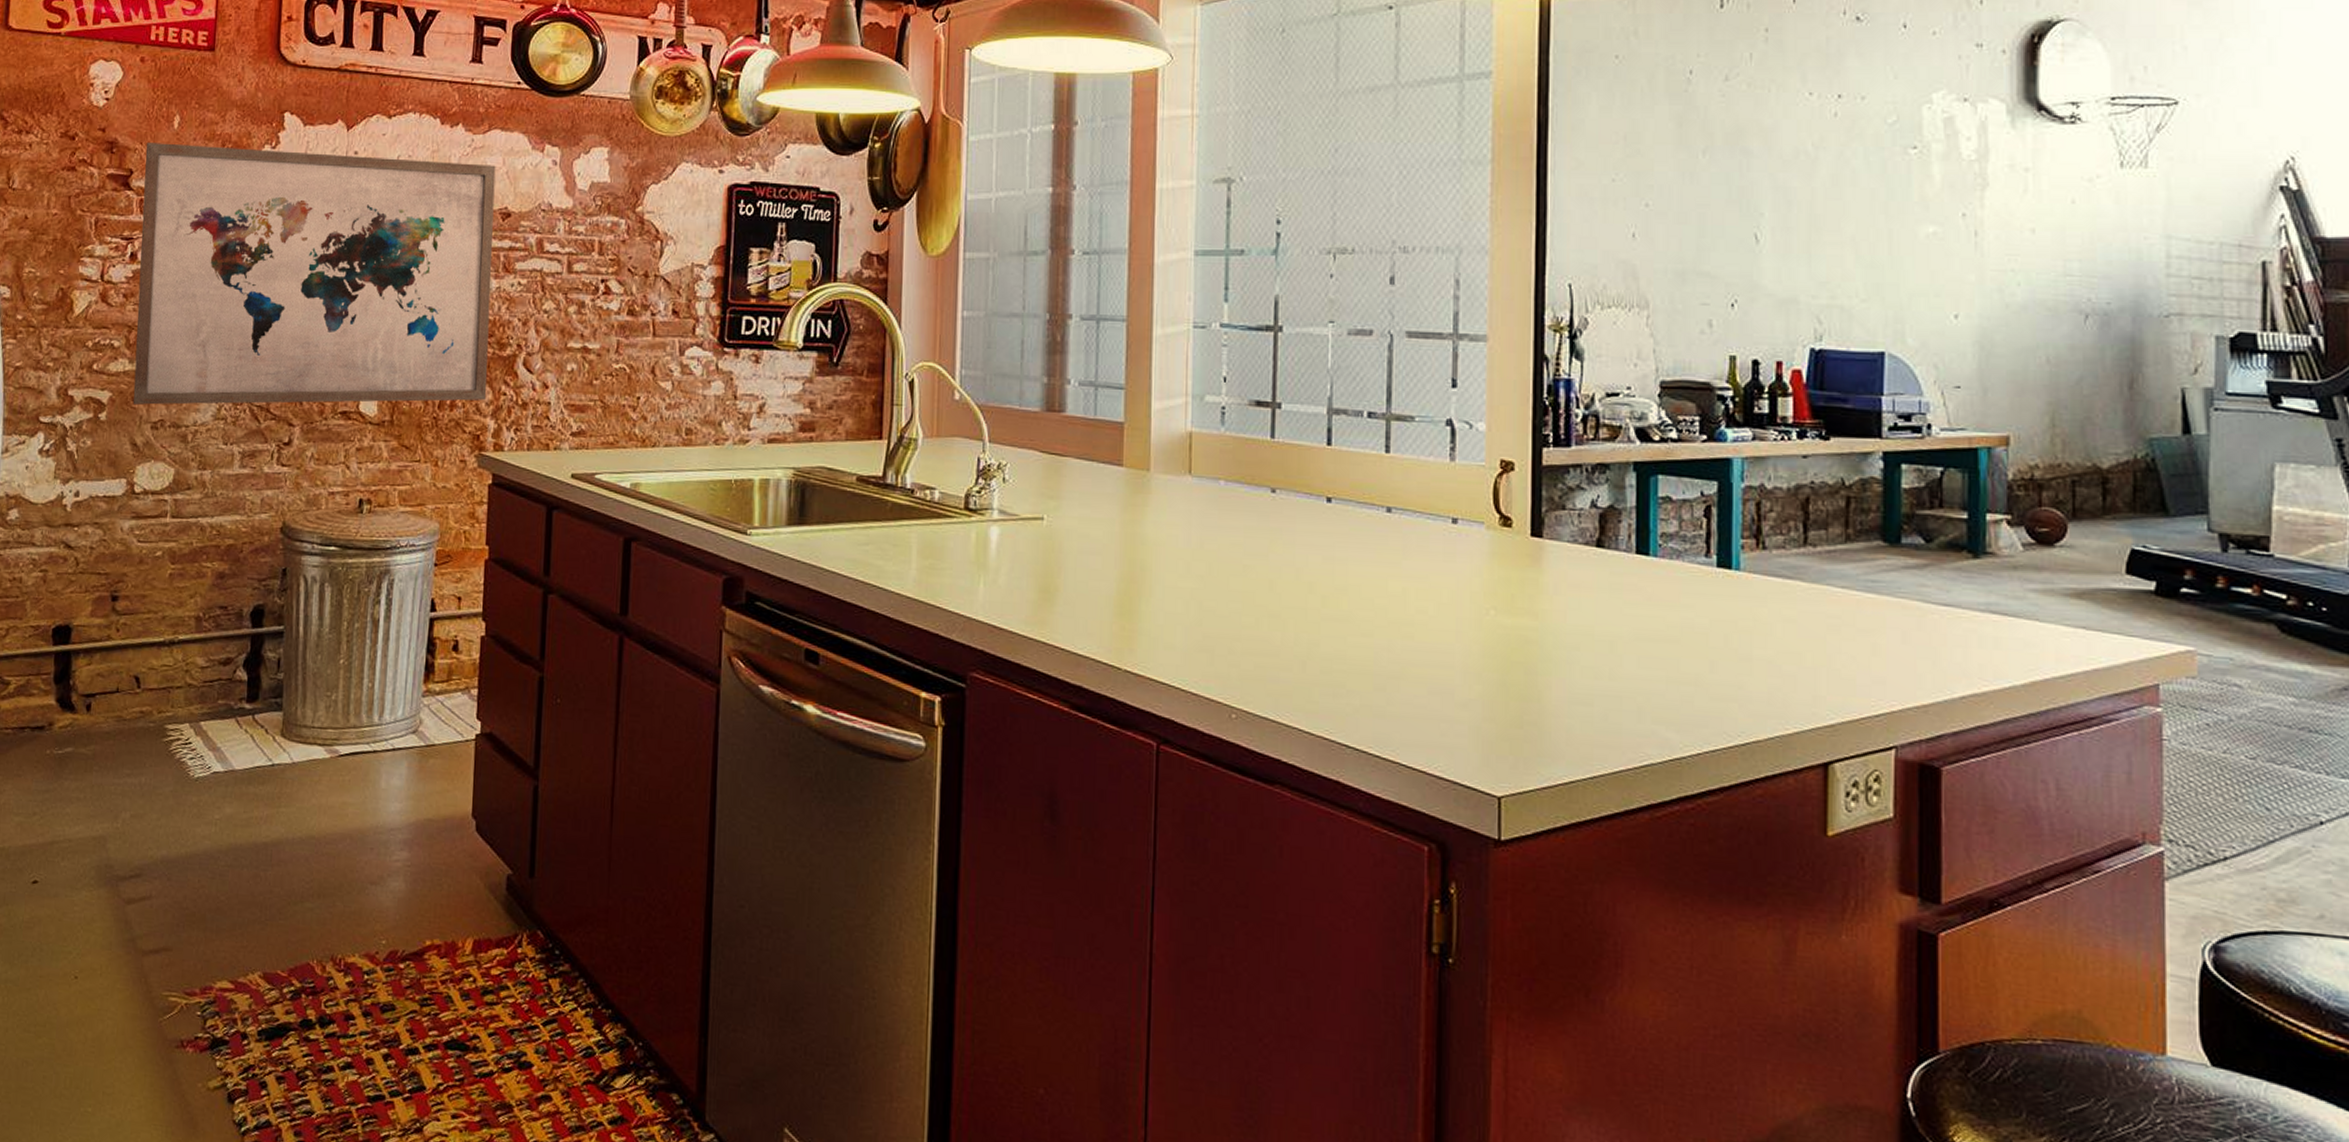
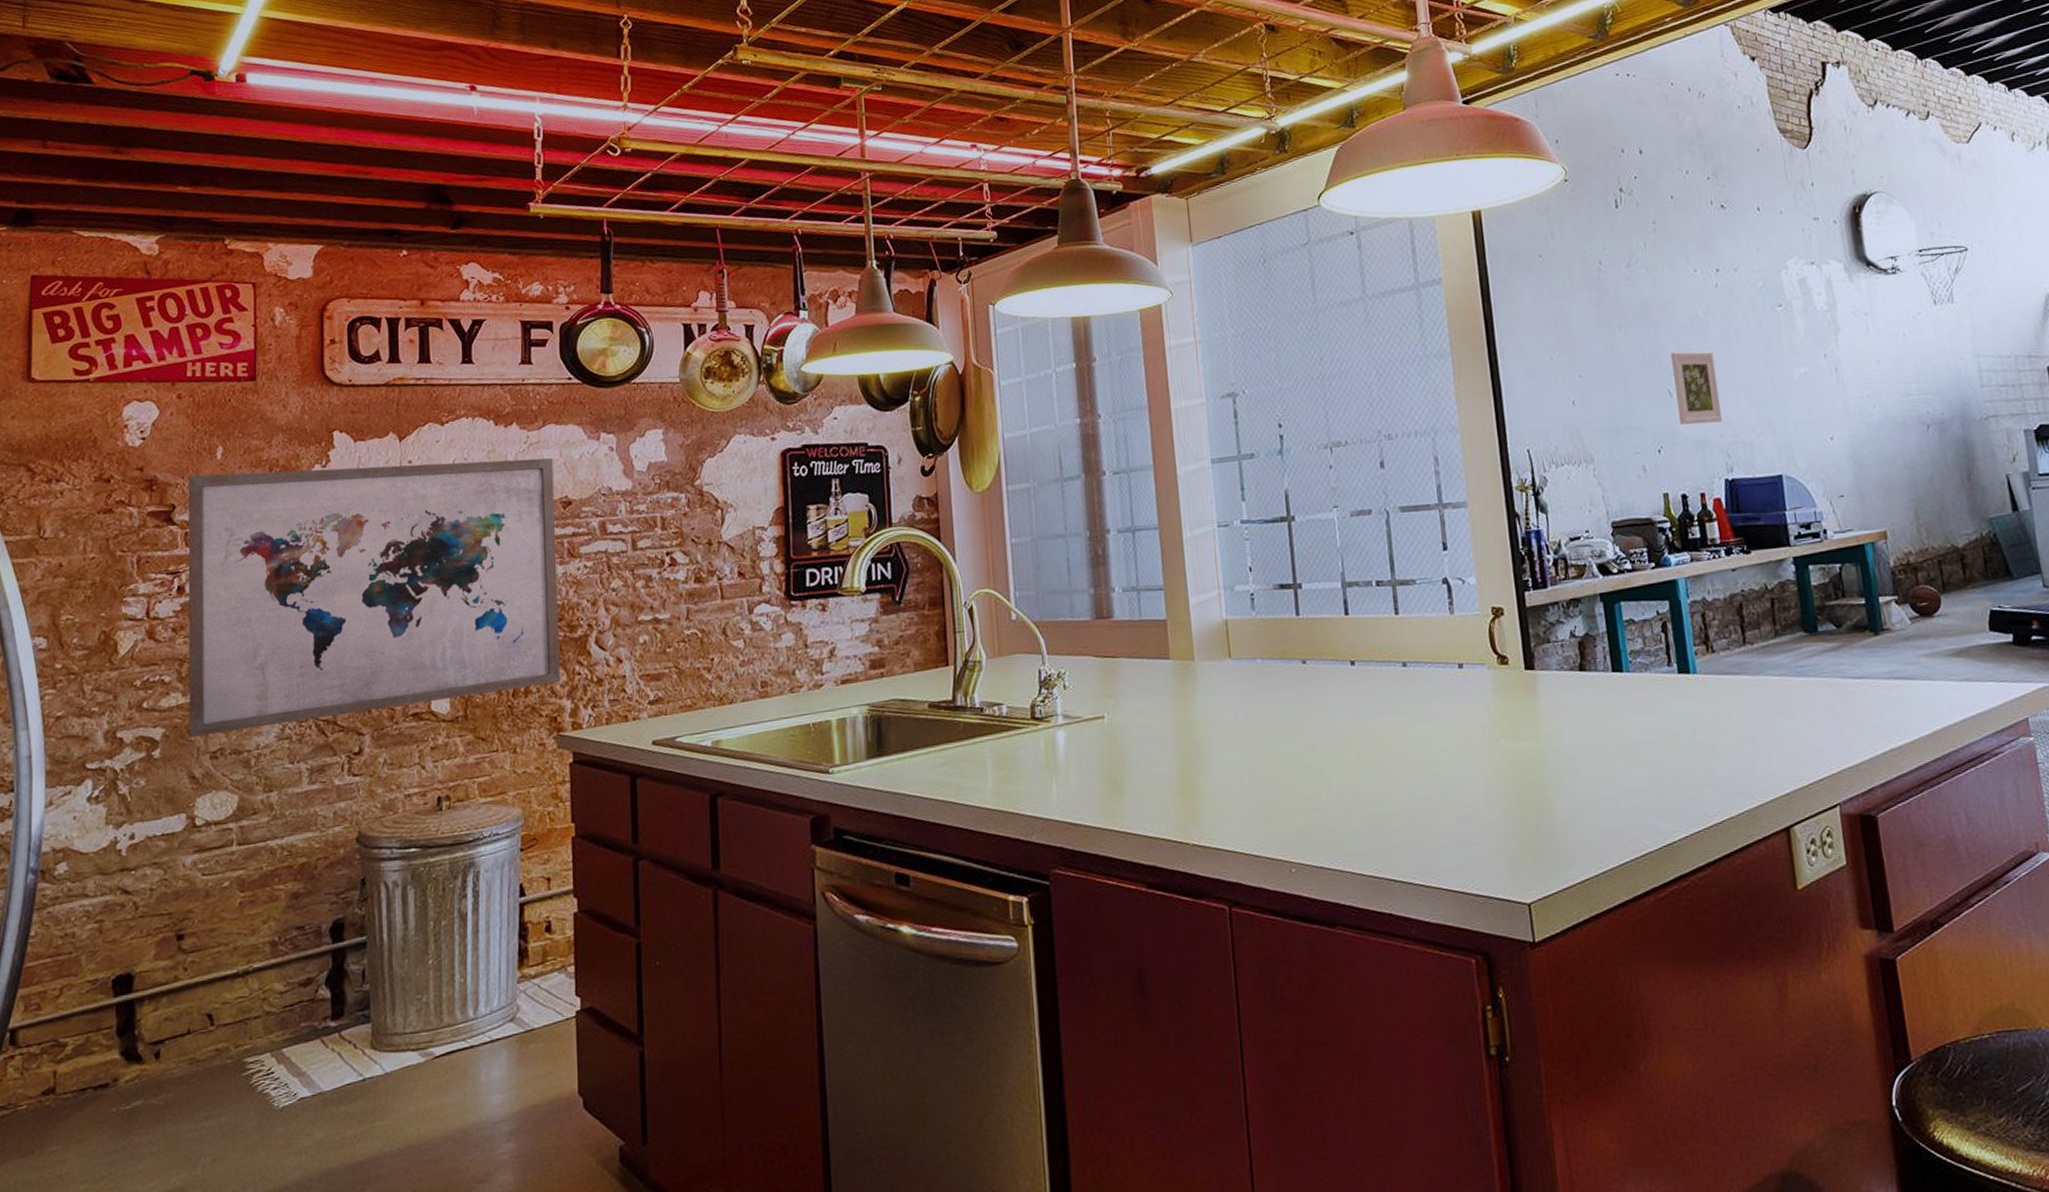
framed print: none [1762,189,1819,280] -> present [1671,351,1723,425]

